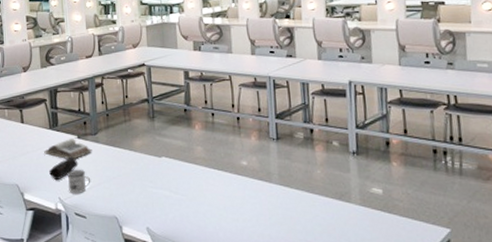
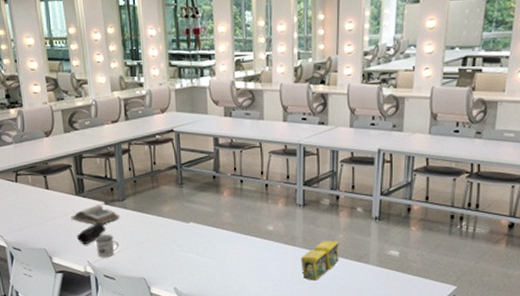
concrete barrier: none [278,177,319,221] -> present [301,241,339,281]

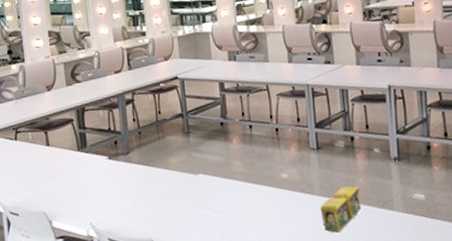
book: present [71,205,120,224] -> none [73,160,125,182]
pencil case: present [77,222,106,245] -> none [79,178,110,206]
mug: present [95,235,119,258] -> none [98,192,125,219]

